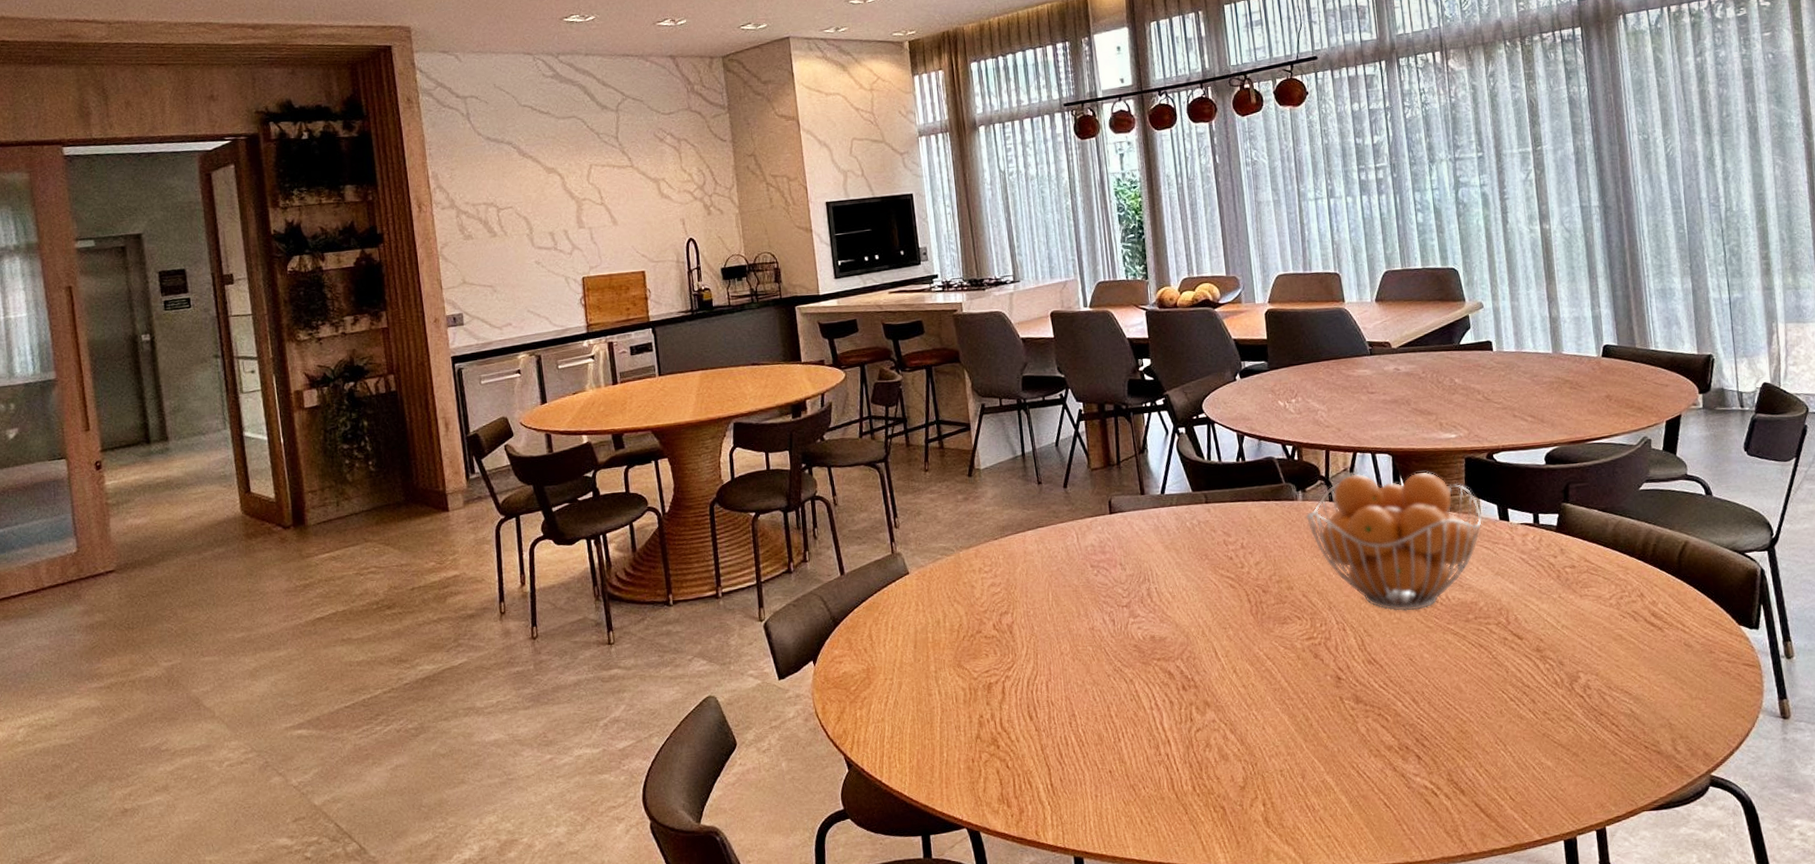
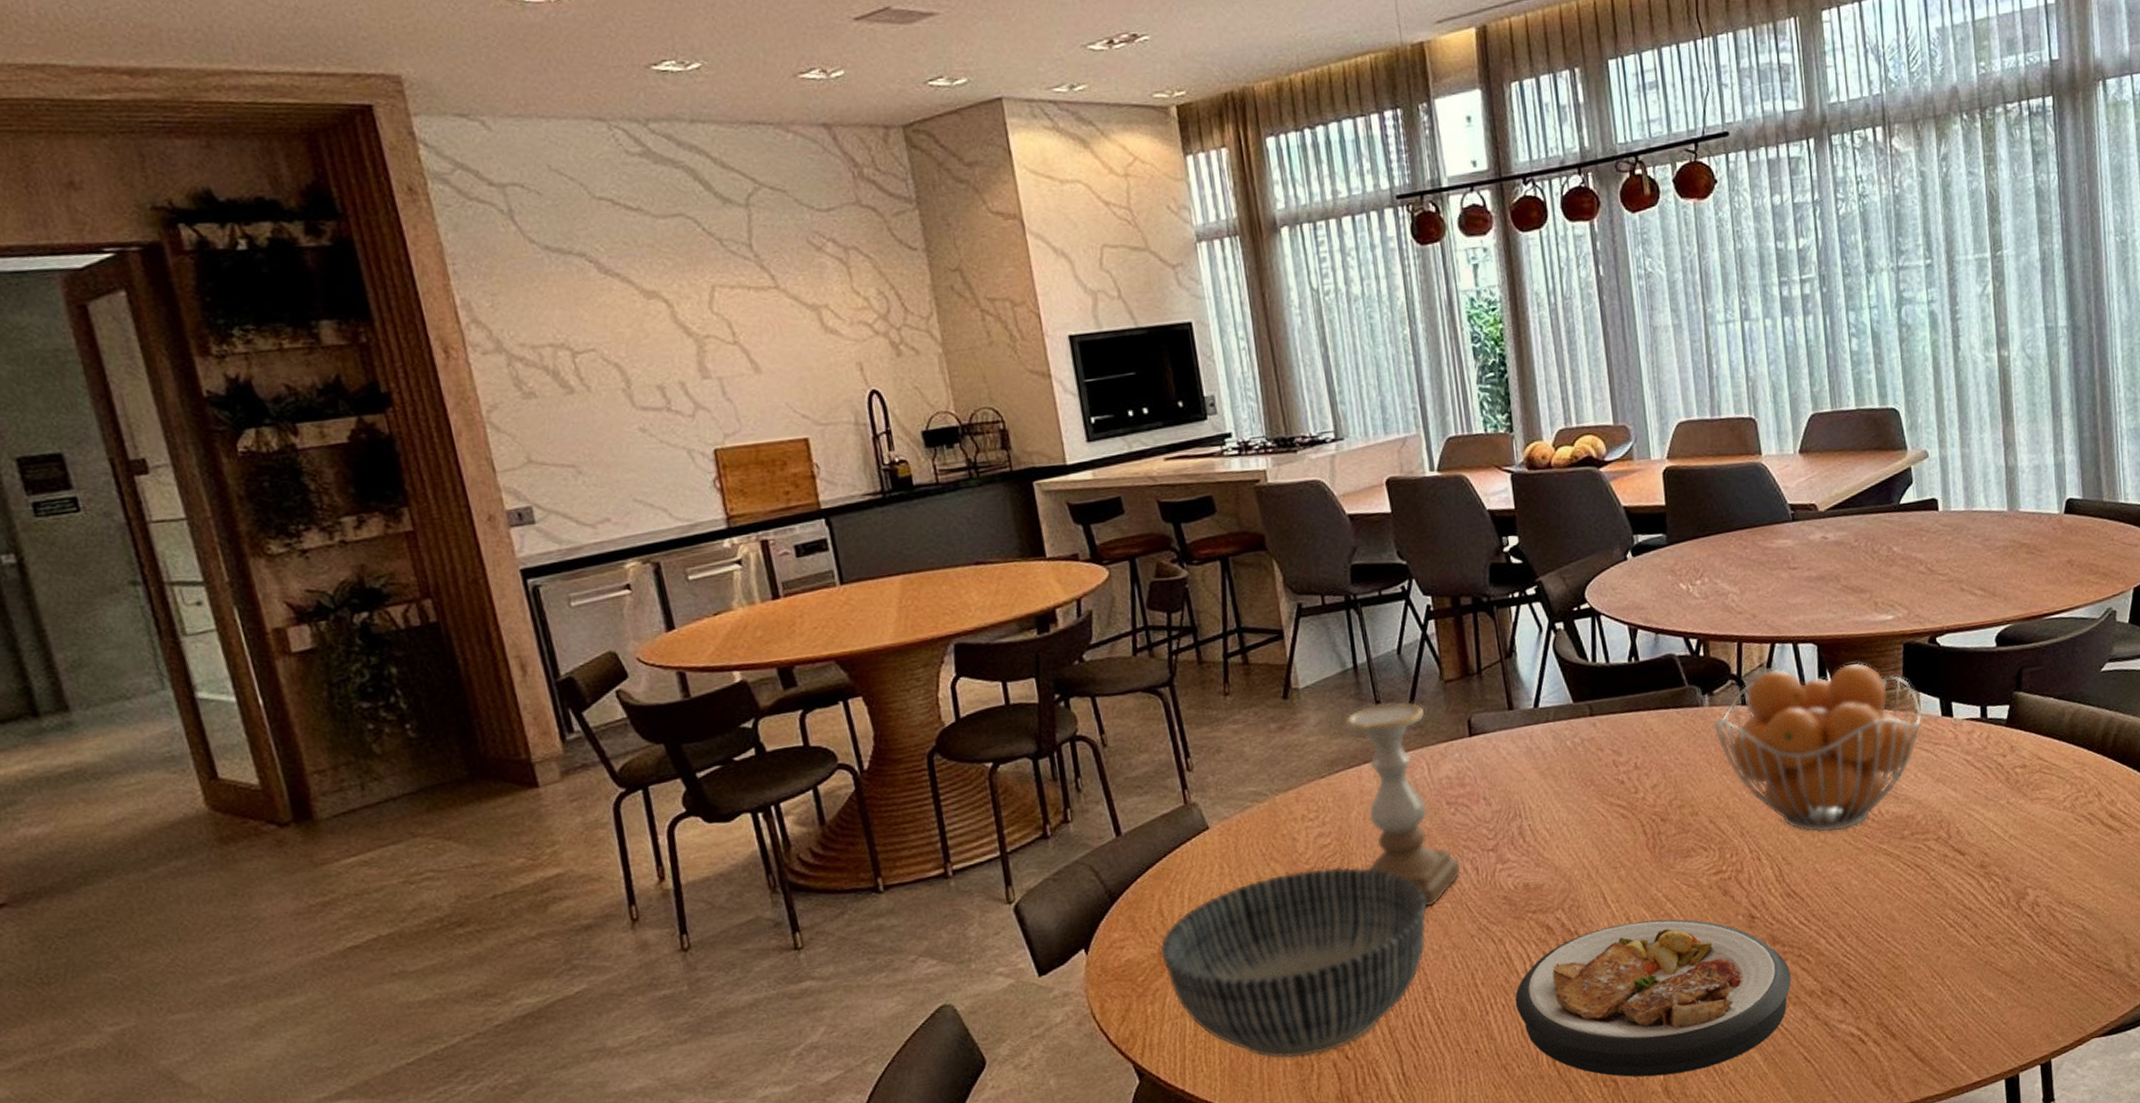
bowl: none [868,611,1074,763] -> present [1160,867,1428,1059]
candle holder: none [1014,483,1101,649] -> present [1344,701,1461,907]
plate: none [1142,674,1373,808] -> present [1515,919,1792,1077]

